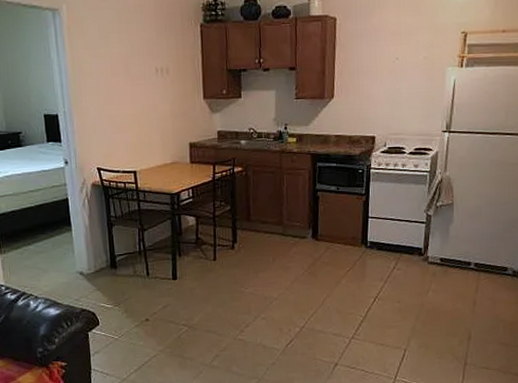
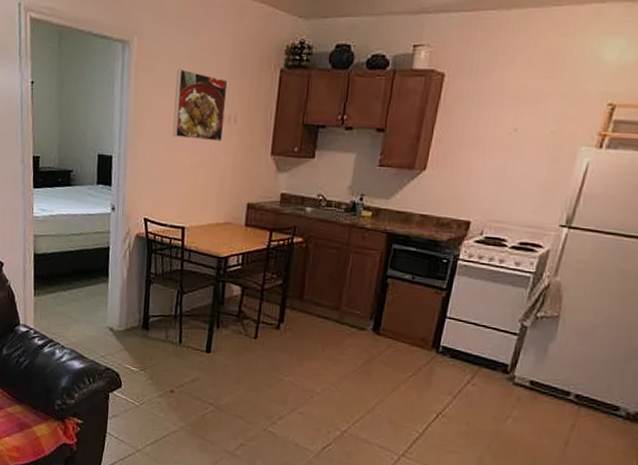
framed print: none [108,30,159,92] -> present [172,69,228,142]

